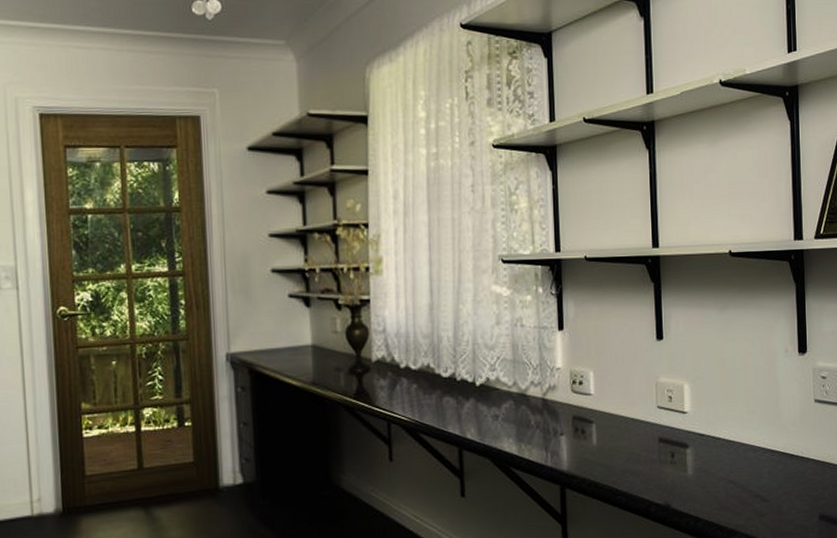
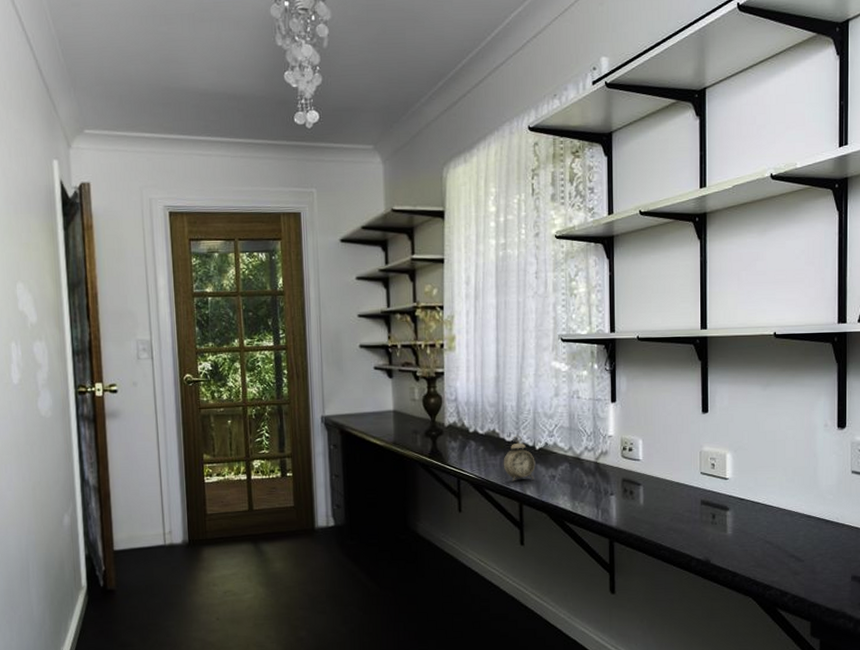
alarm clock: none [439,369,476,424] -> present [503,434,536,482]

